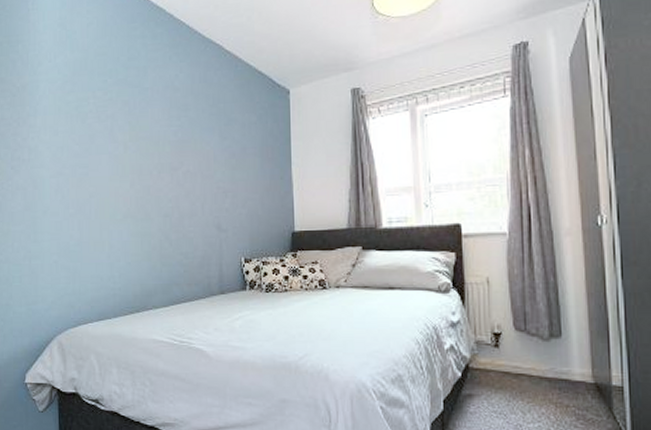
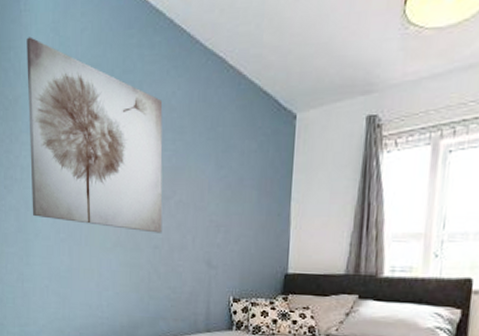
wall art: none [34,31,172,202] -> present [26,37,163,233]

